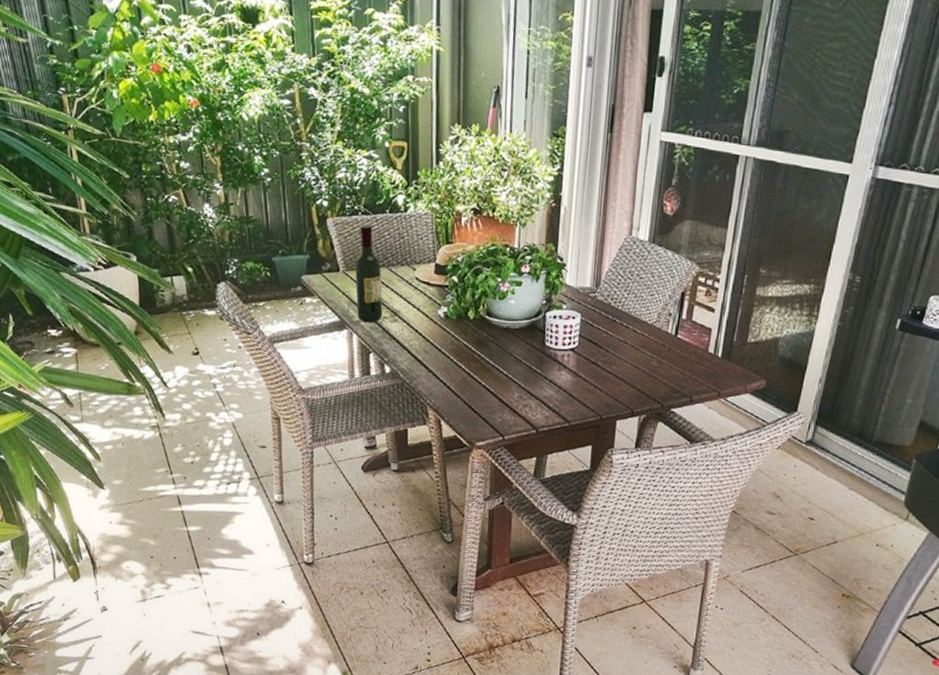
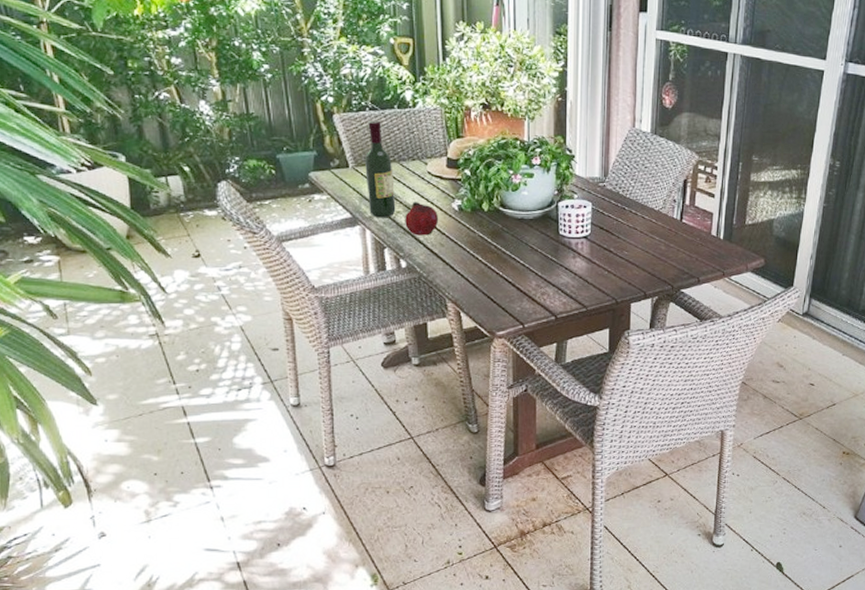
fruit: none [391,308,425,342] -> present [405,202,439,236]

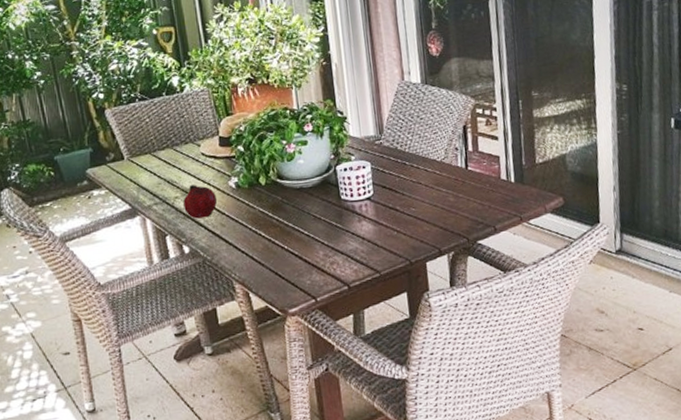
wine bottle: present [365,120,396,218] -> none [139,109,174,206]

